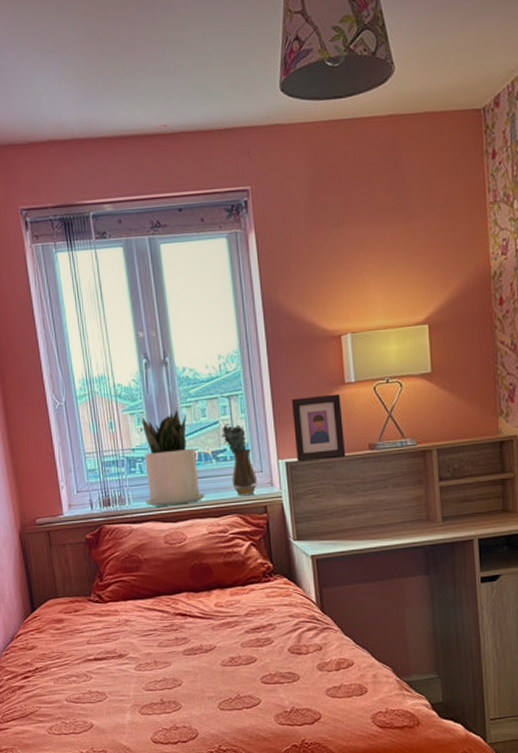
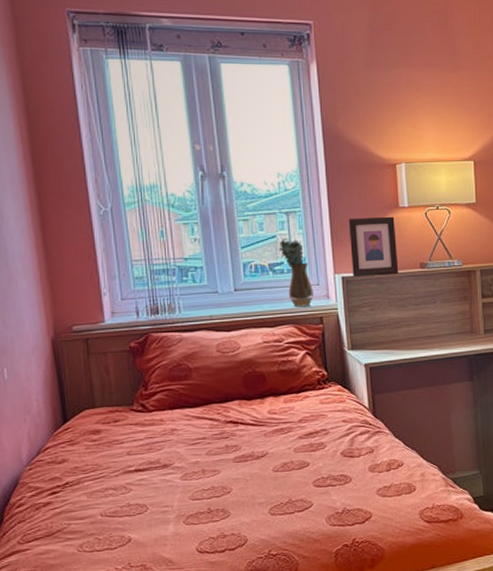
planter: present [140,410,205,507] -> none [194,222,261,316]

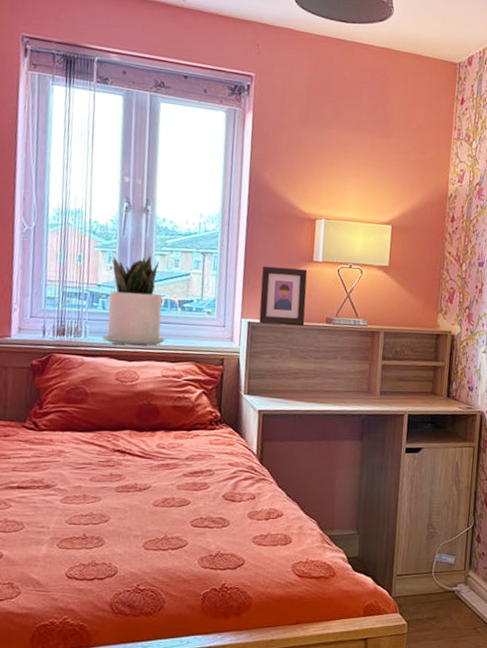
planter: none [194,222,261,316] -> present [102,254,165,346]
vase: present [278,236,313,308] -> none [190,275,219,347]

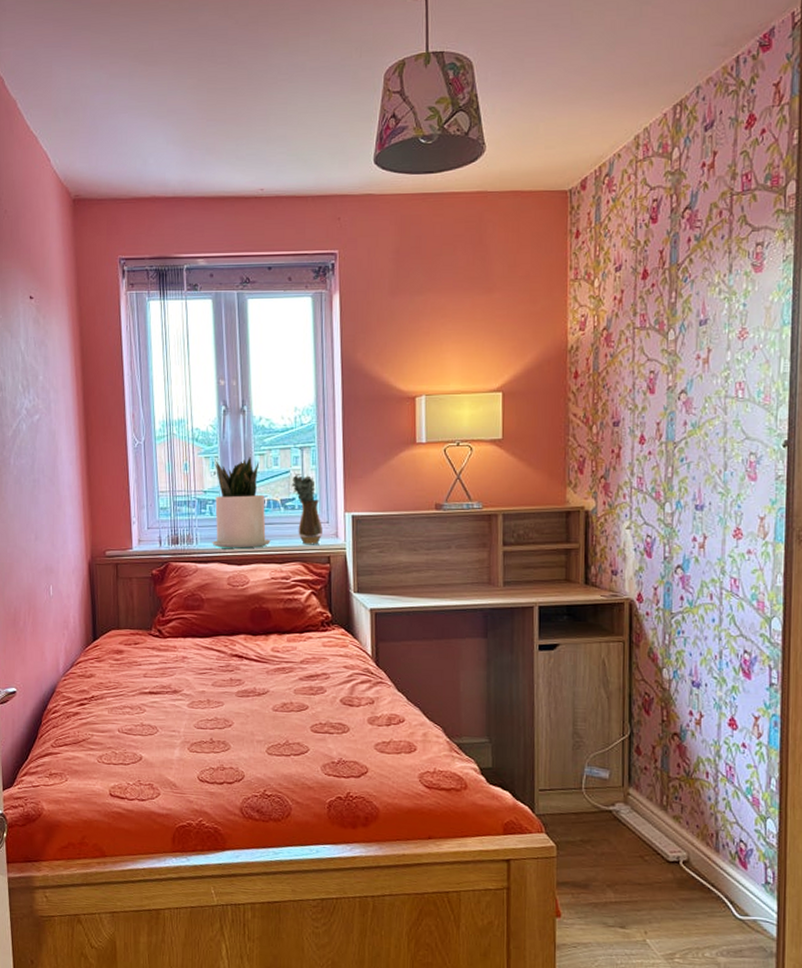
vase: none [190,275,219,347] -> present [291,471,322,545]
picture frame: present [259,266,308,327] -> none [362,453,412,517]

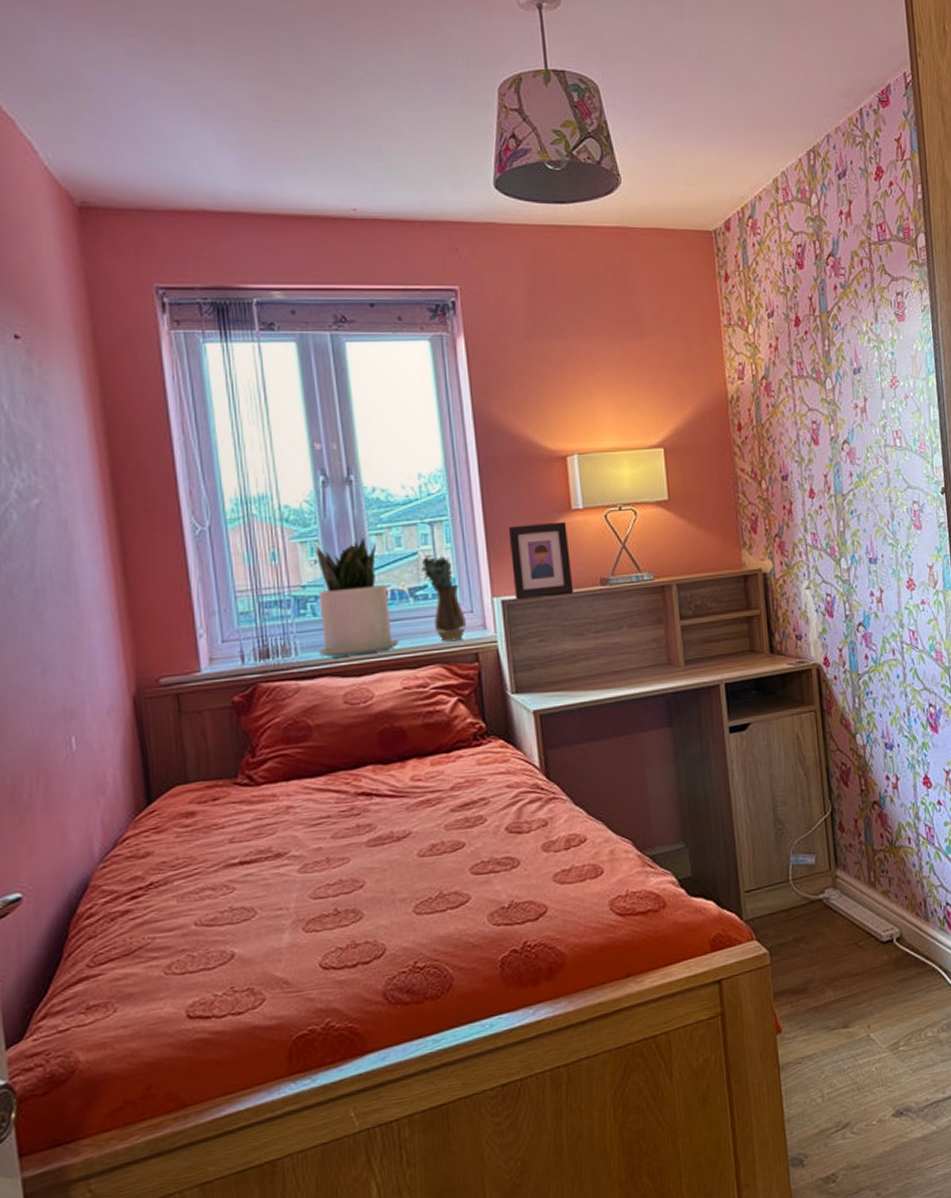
picture frame: none [362,453,412,517] -> present [509,521,574,600]

